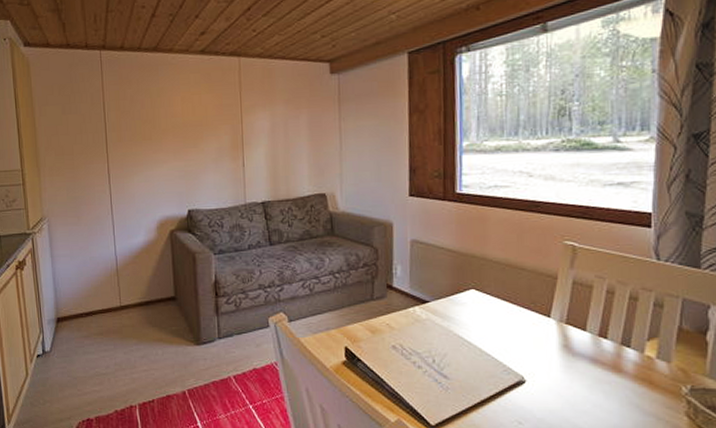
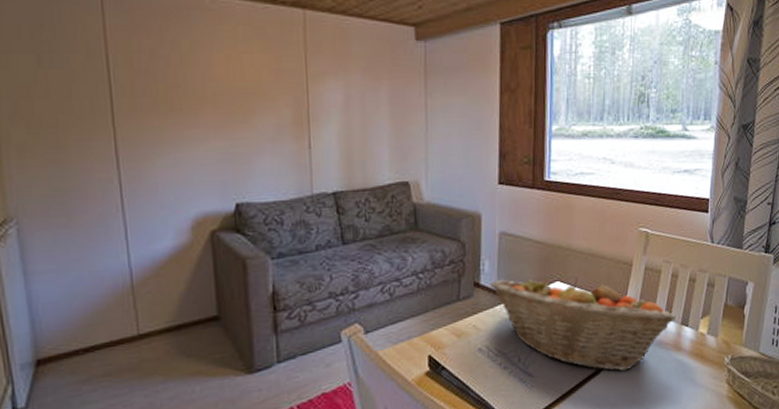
fruit basket: none [403,283,613,387] -> present [490,277,675,372]

